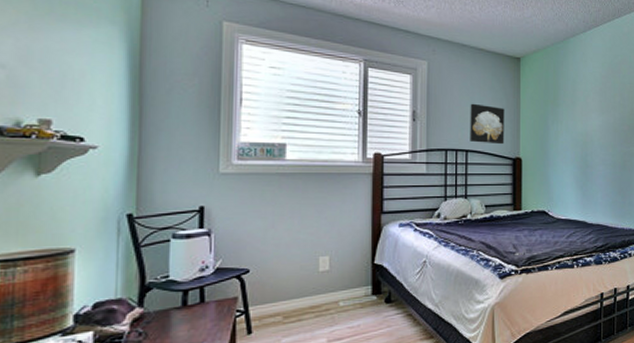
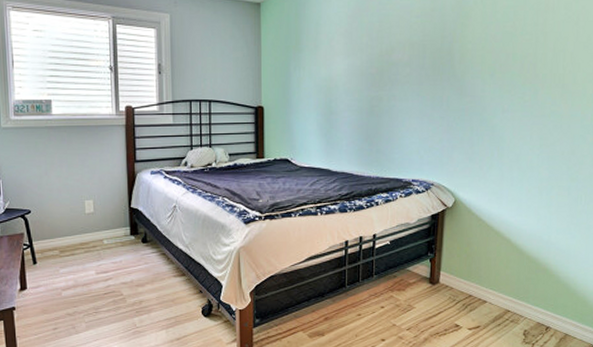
wall art: present [470,103,505,145] -> none [211,53,246,94]

